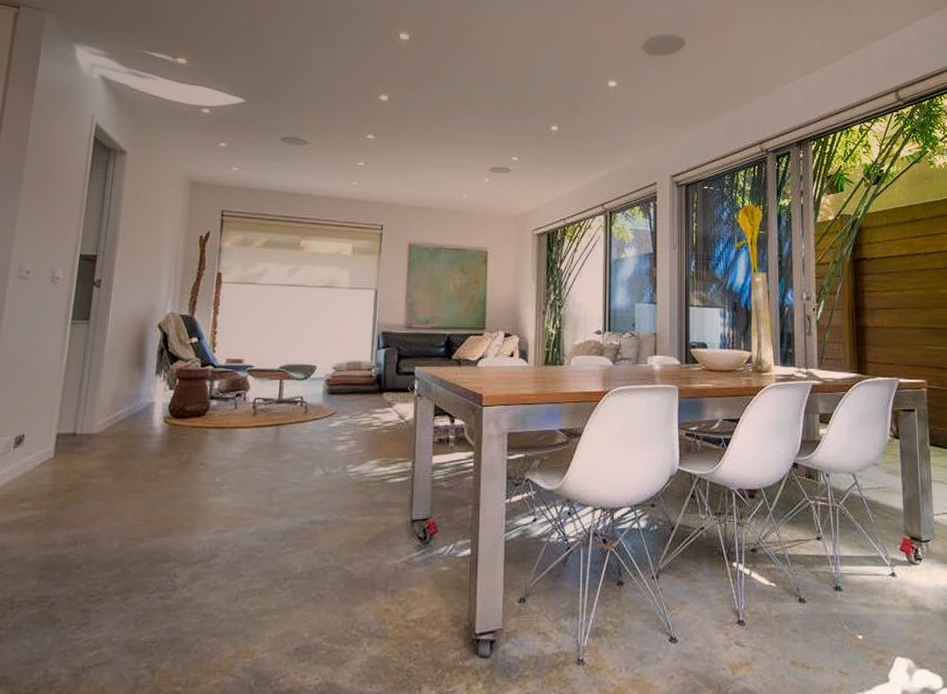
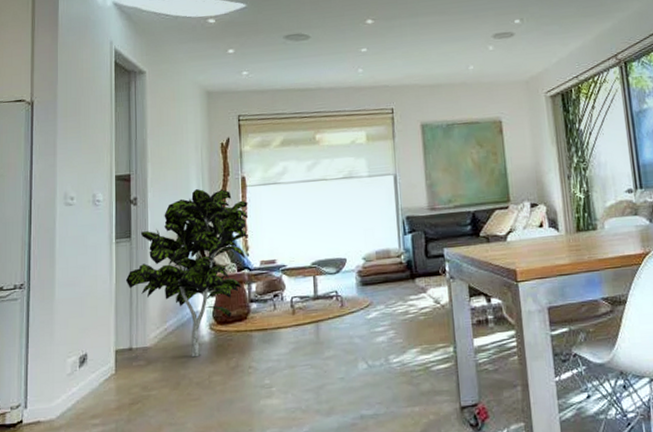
indoor plant: none [77,278,221,449] -> present [125,188,248,358]

